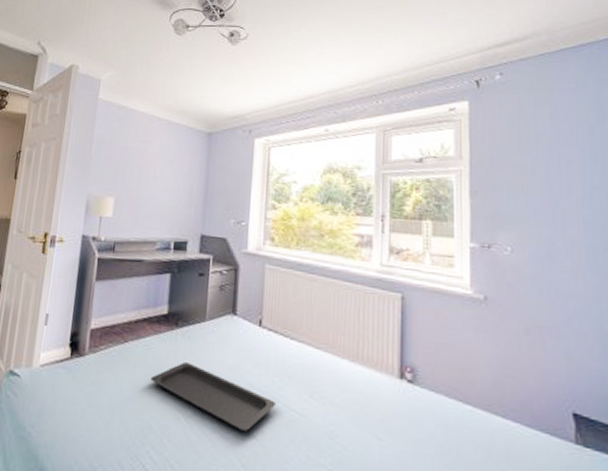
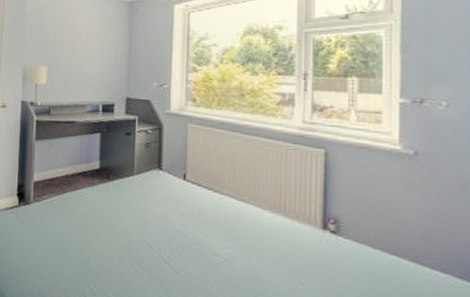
serving tray: present [150,362,276,431] -> none [87,211,201,271]

